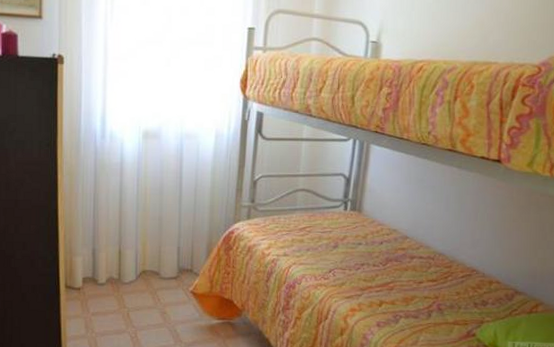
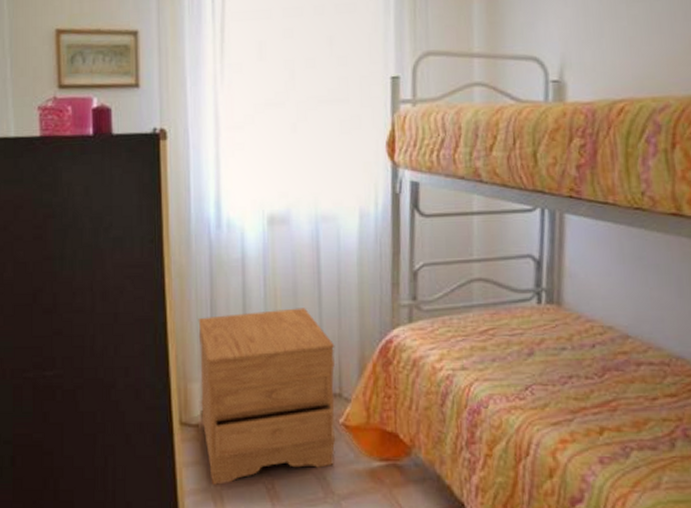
nightstand: none [82,203,190,333] -> present [198,308,335,485]

